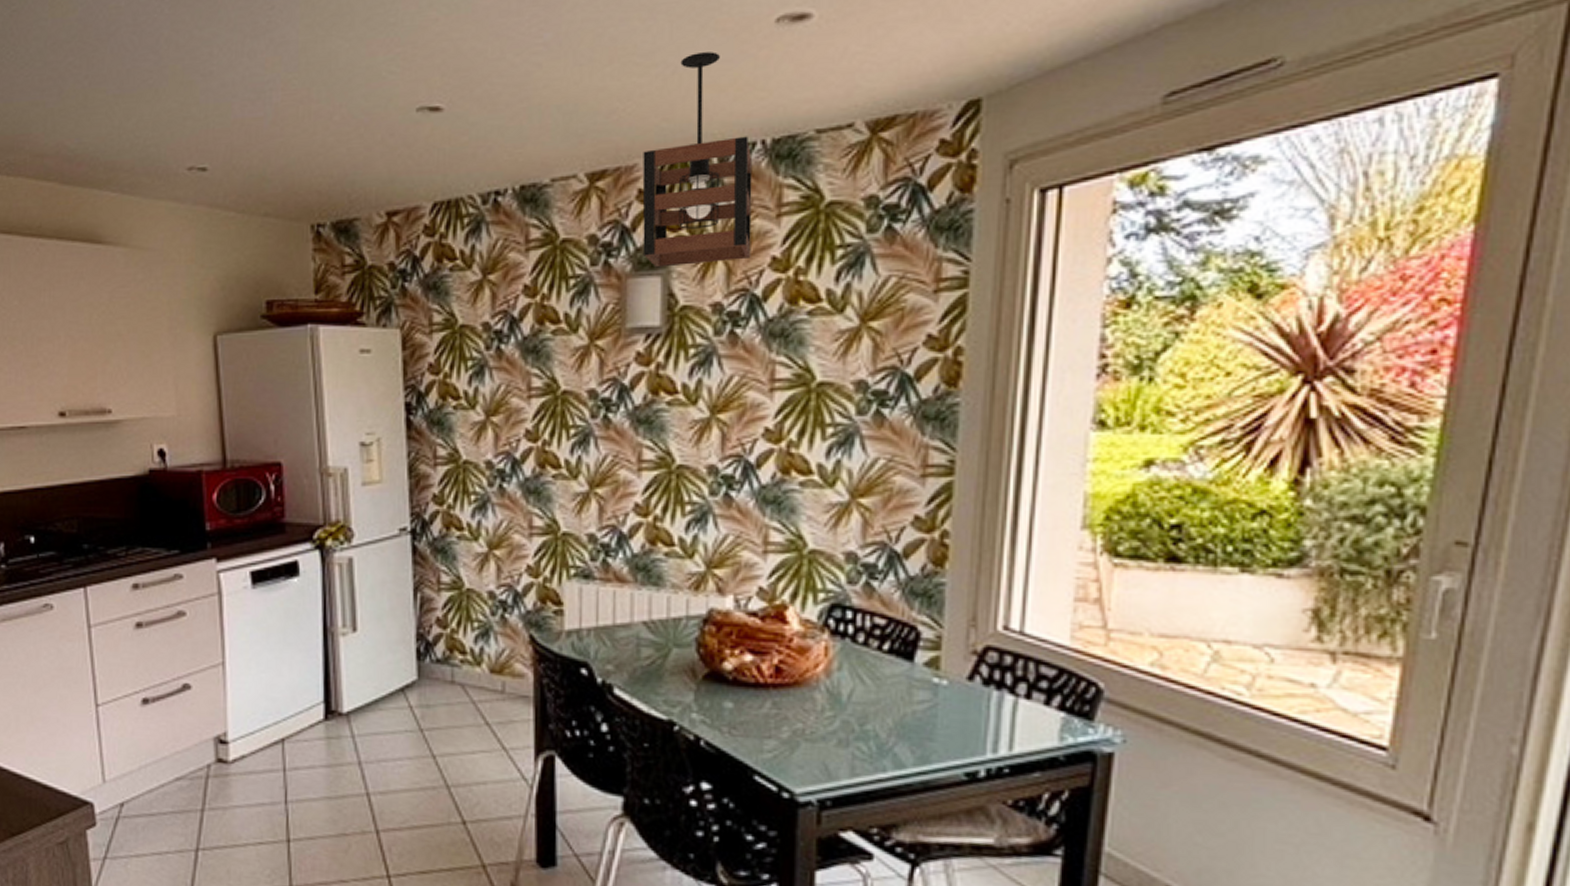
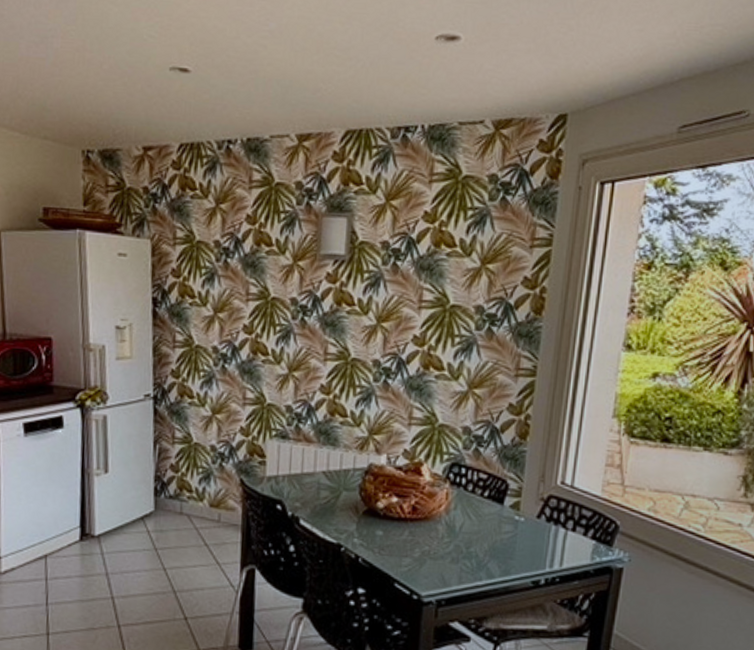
pendant light: present [642,52,753,268] -> none [334,54,415,212]

